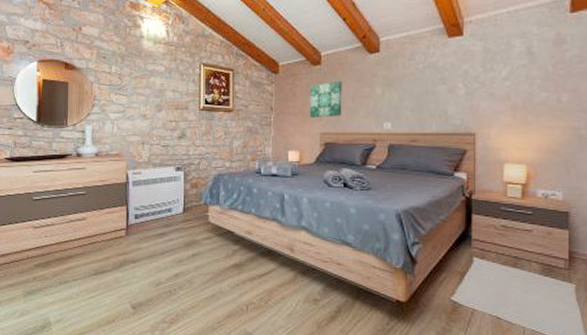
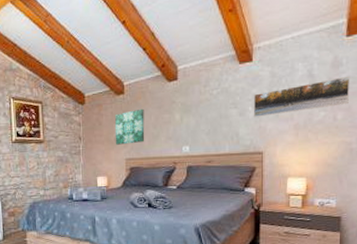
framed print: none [464,54,576,95] -> present [253,76,350,117]

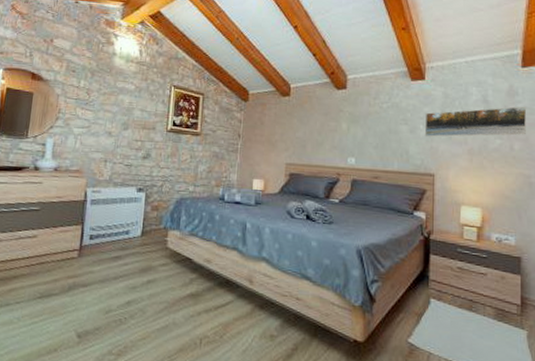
wall art: present [114,108,145,145] -> none [276,113,310,148]

